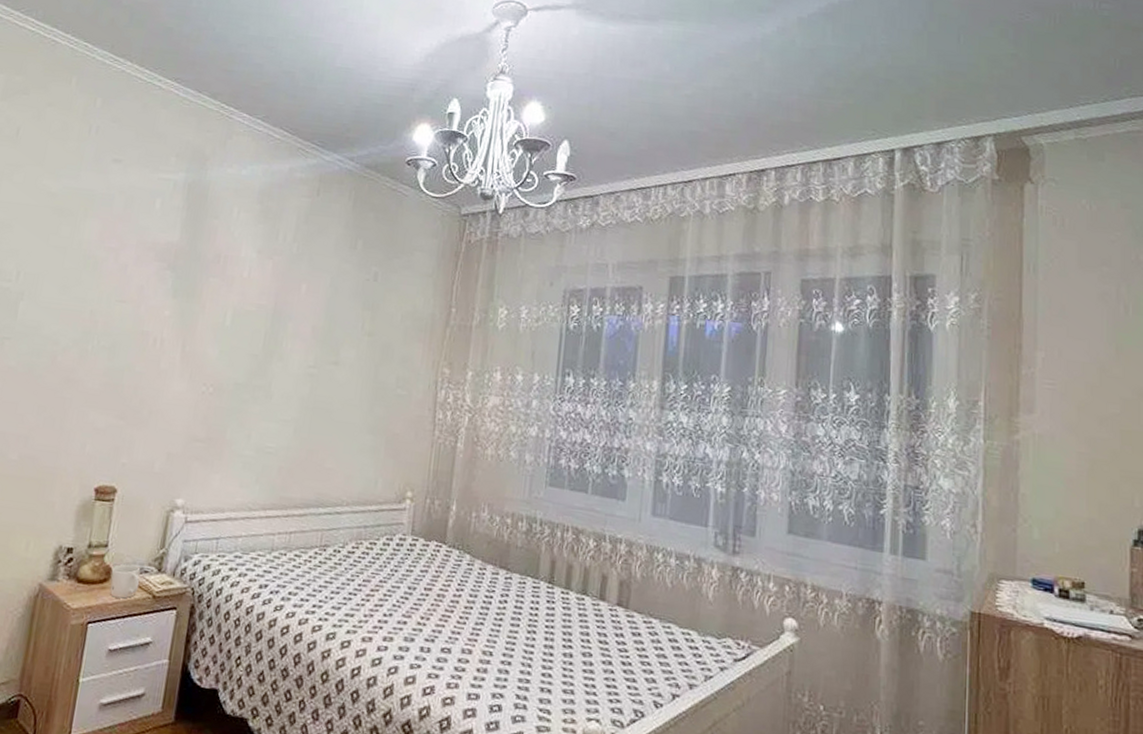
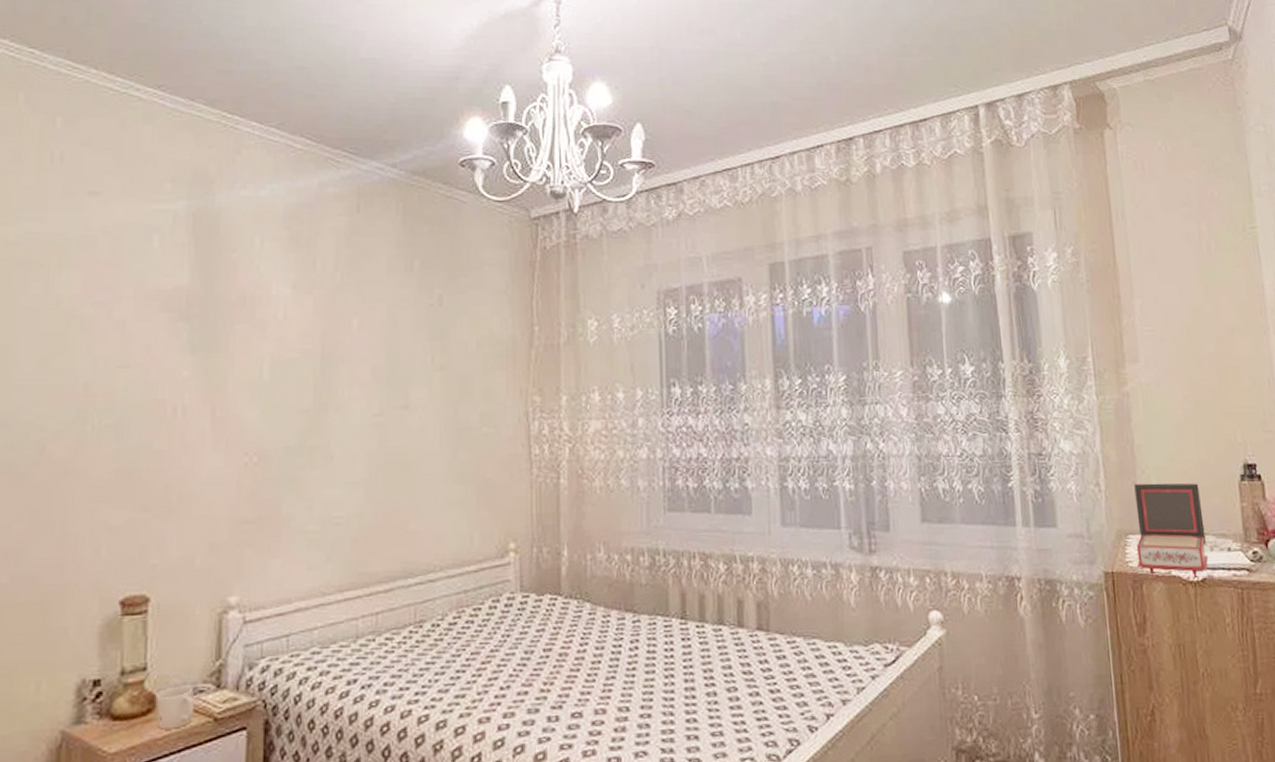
jewelry box: none [1008,531,1086,634] -> present [1134,483,1208,577]

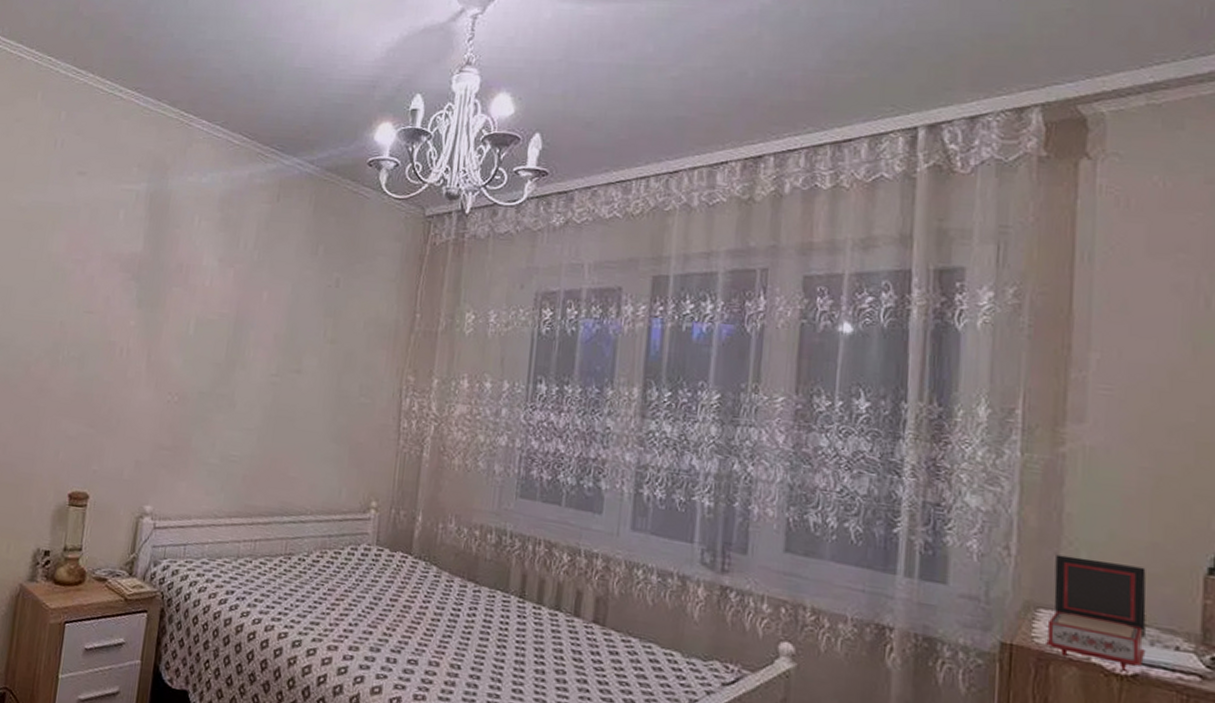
mug: present [155,685,195,730] -> none [84,567,113,601]

